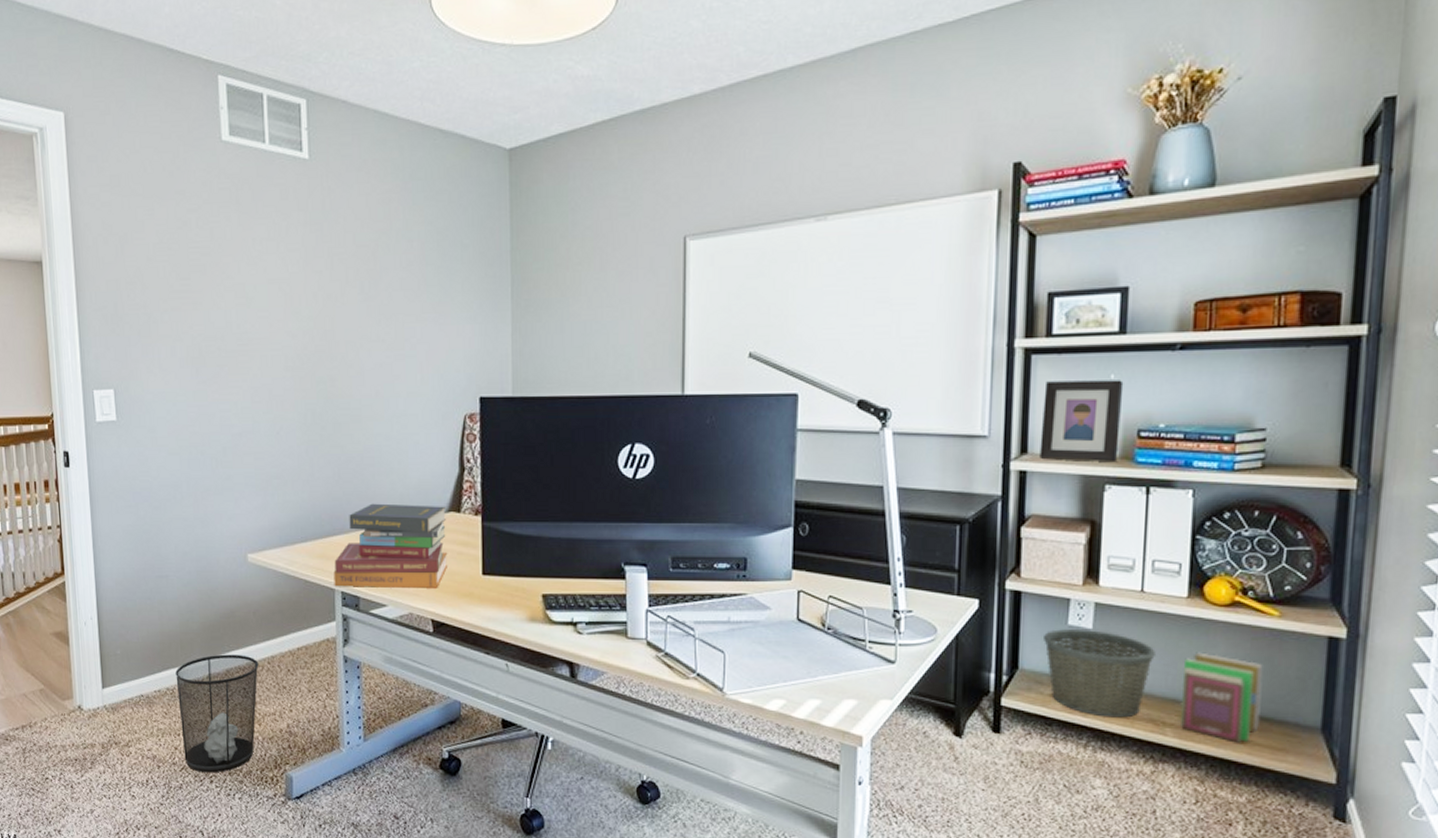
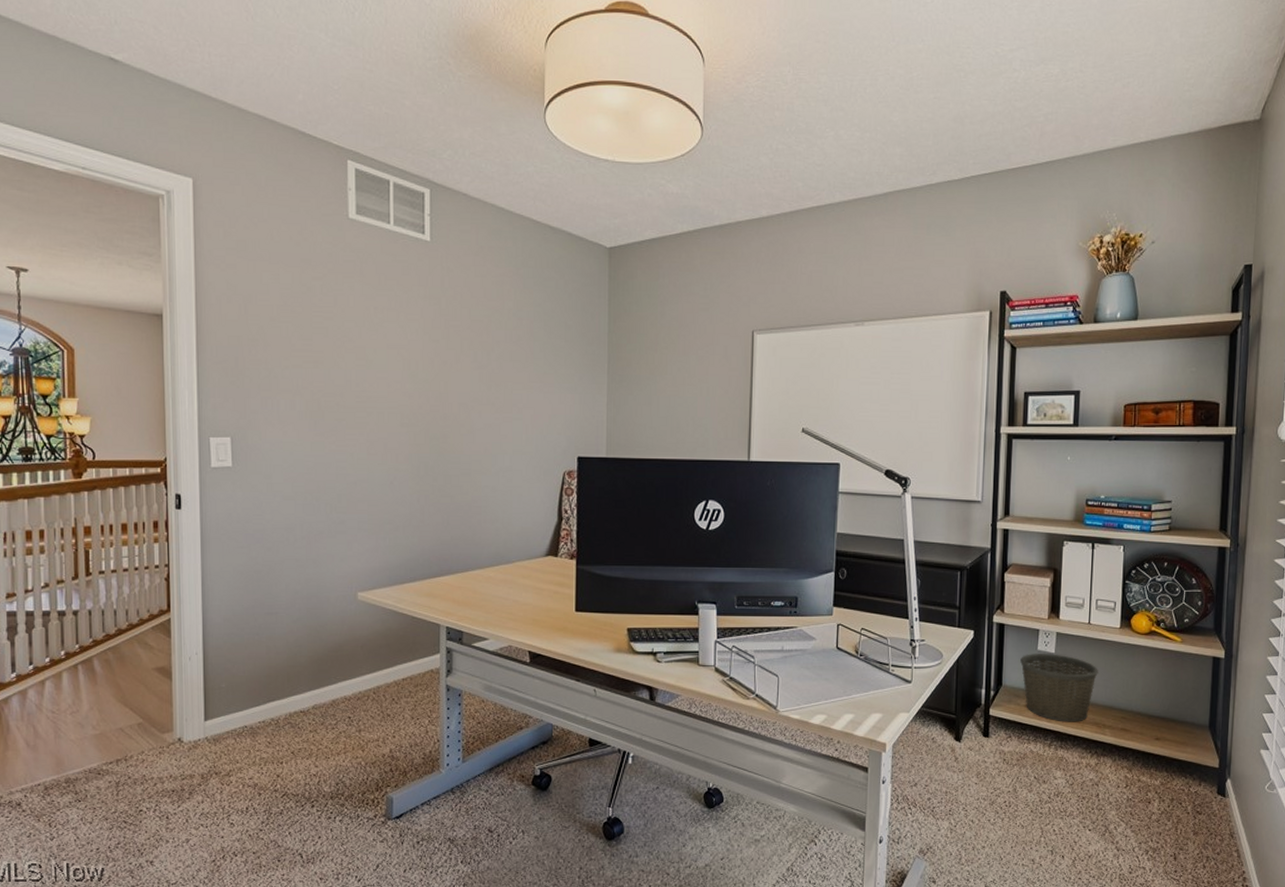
waste bin: present [175,654,259,773] -> none [281,686,365,798]
books: present [333,503,448,588] -> none [439,547,545,623]
picture frame: present [1039,380,1124,463] -> none [1018,460,1077,524]
books: present [1181,652,1263,743] -> none [1116,670,1171,739]

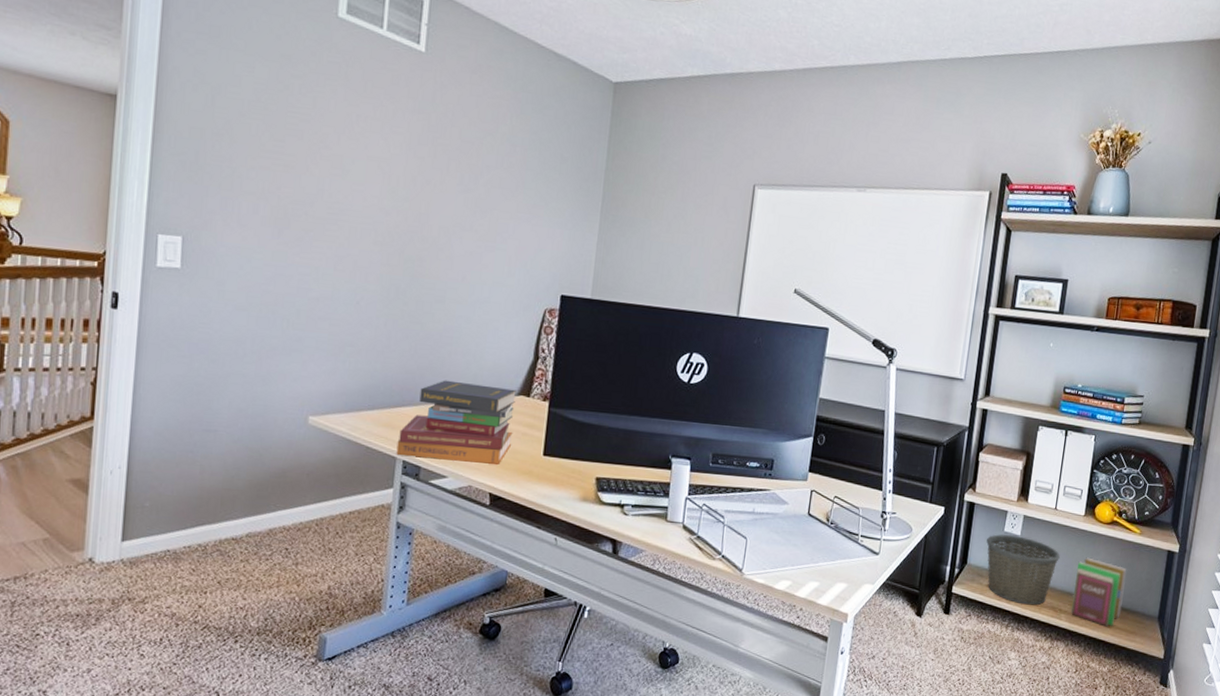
books: none [439,547,545,623] -> present [396,380,516,464]
books: none [1116,670,1171,739] -> present [1071,557,1127,627]

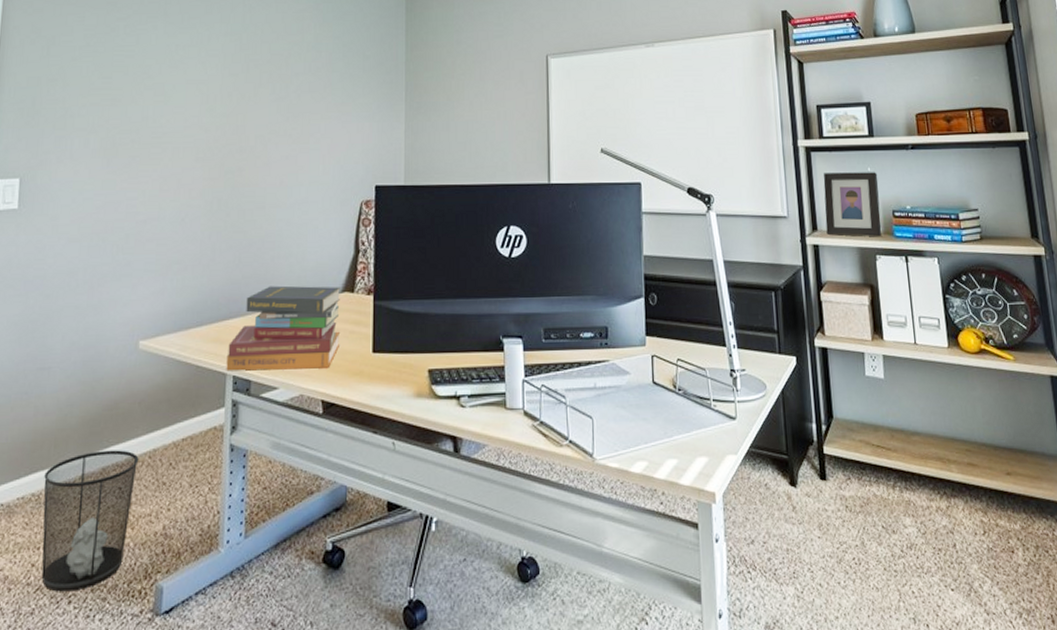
waste bin: none [208,513,306,633] -> present [41,450,139,592]
basket: present [986,534,1060,605] -> none [849,379,933,458]
picture frame: none [997,342,1058,410] -> present [823,172,881,237]
books: present [1071,557,1127,627] -> none [955,394,1018,474]

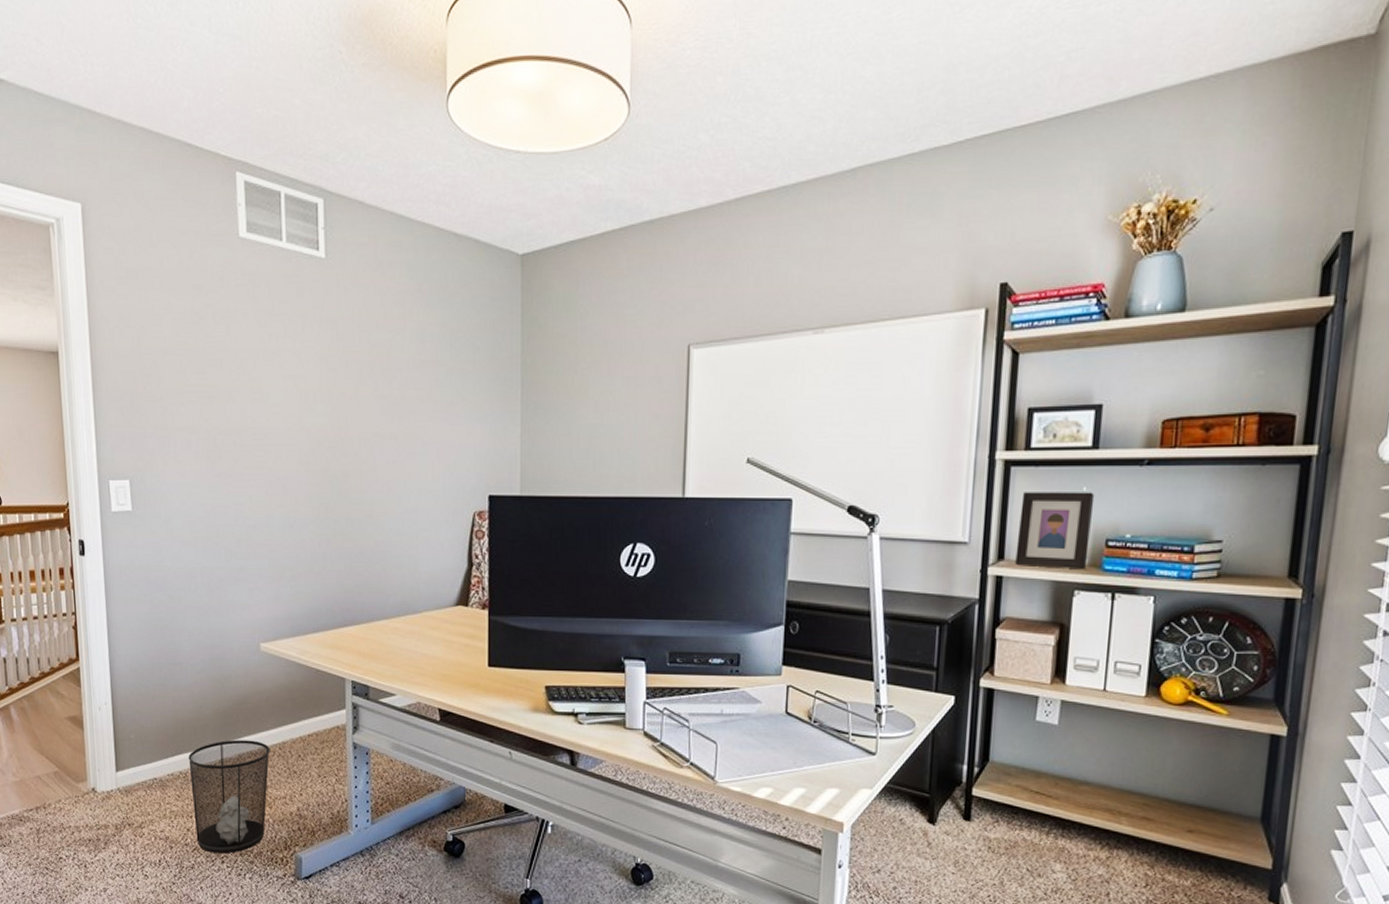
books: present [226,285,341,371] -> none [344,596,456,679]

